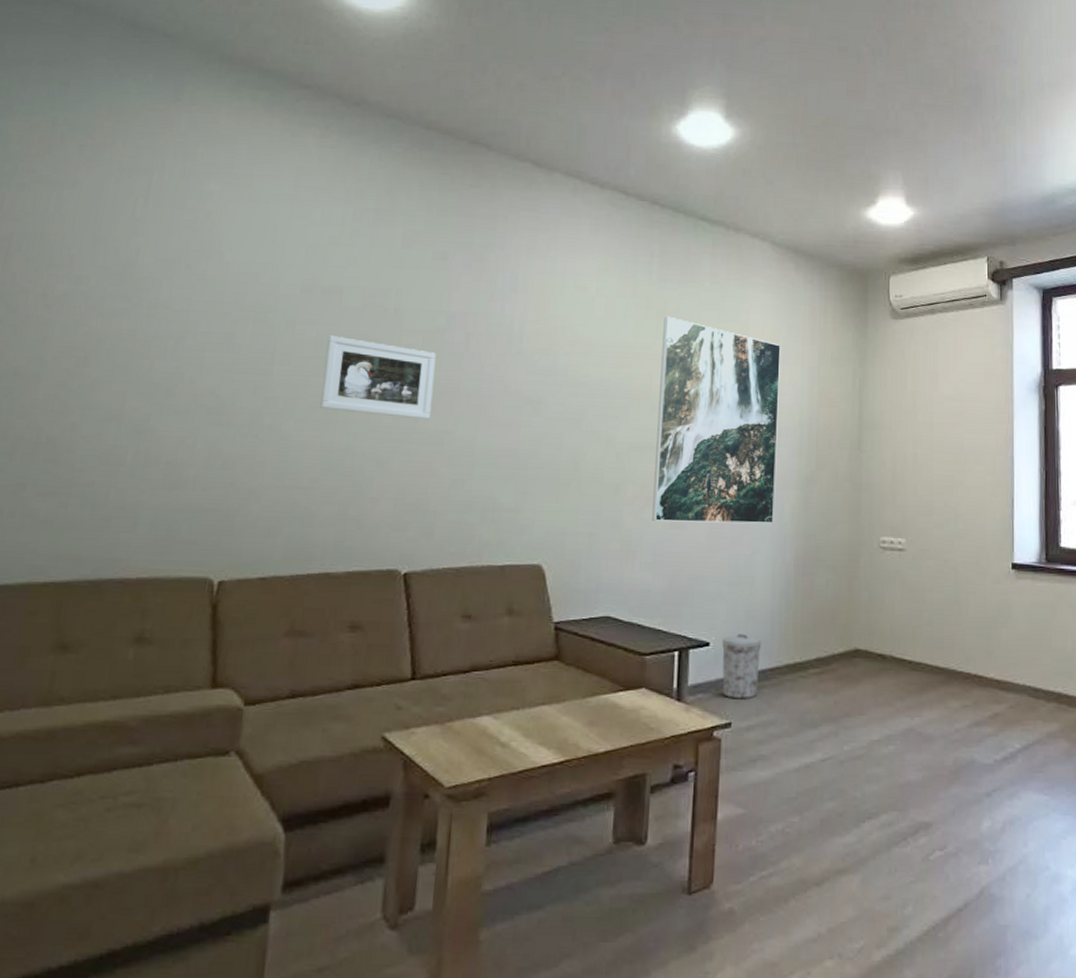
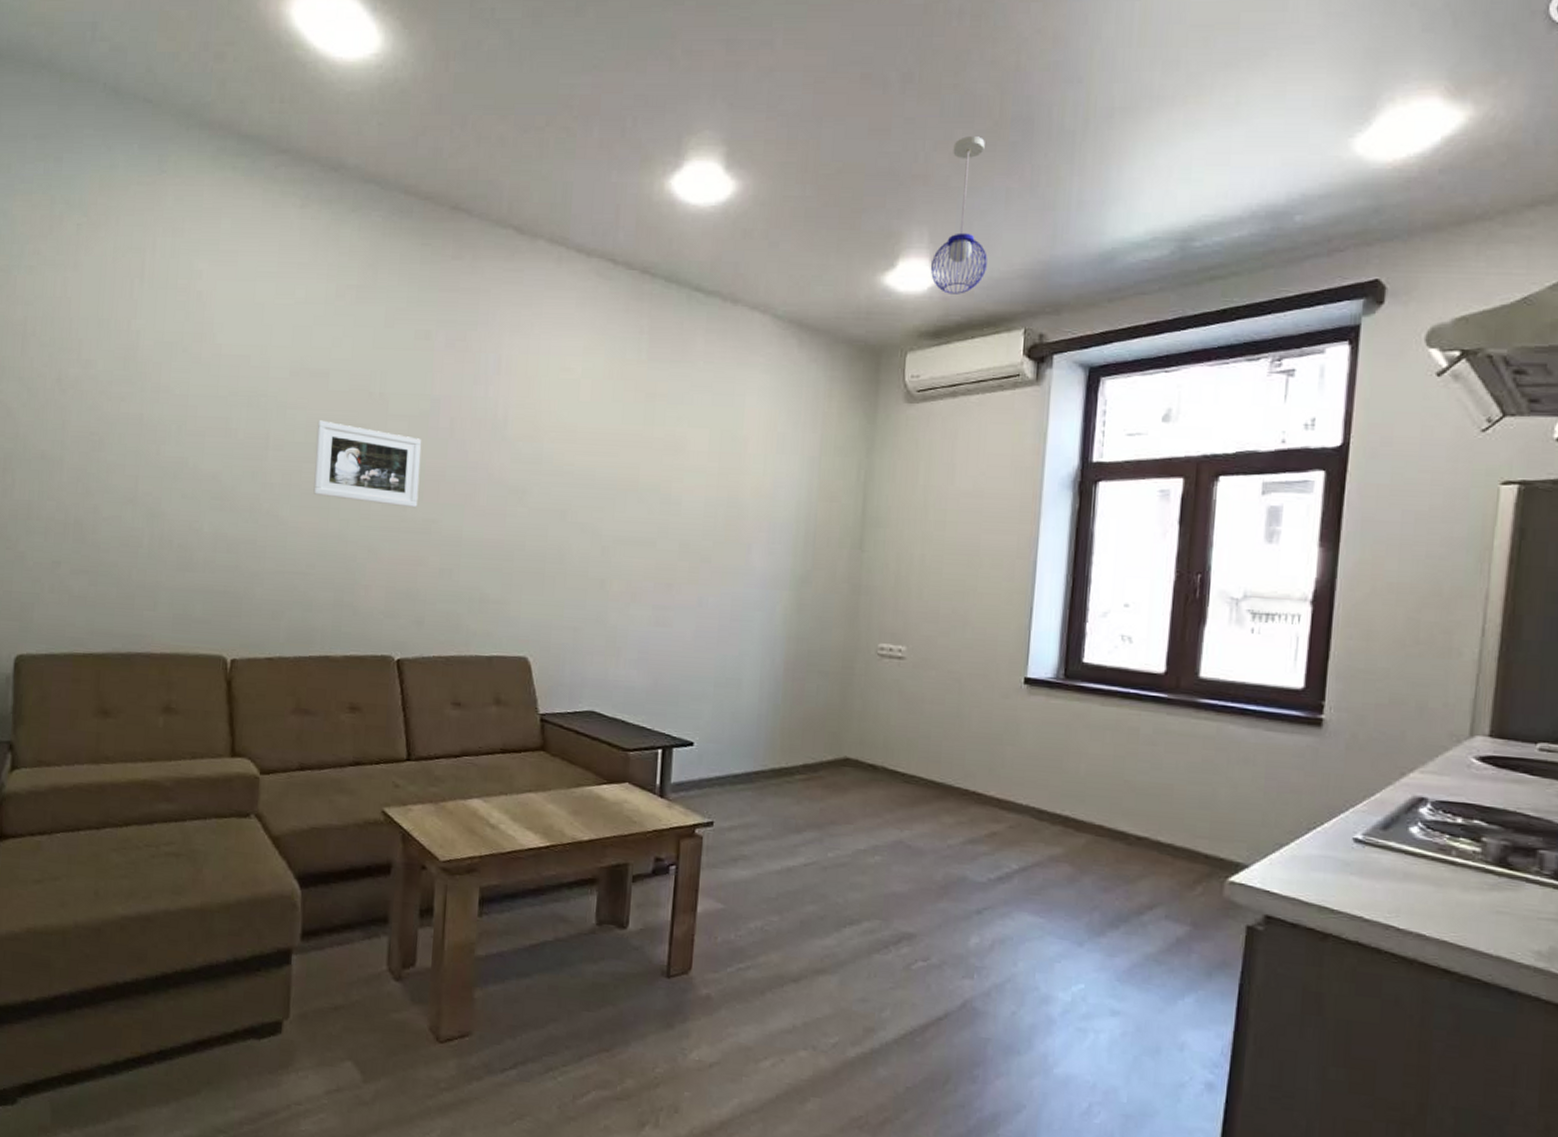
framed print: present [652,316,781,524] -> none [637,400,779,625]
trash can: present [722,633,762,700] -> none [705,735,748,800]
pendant light: none [905,100,952,228] -> present [930,136,988,294]

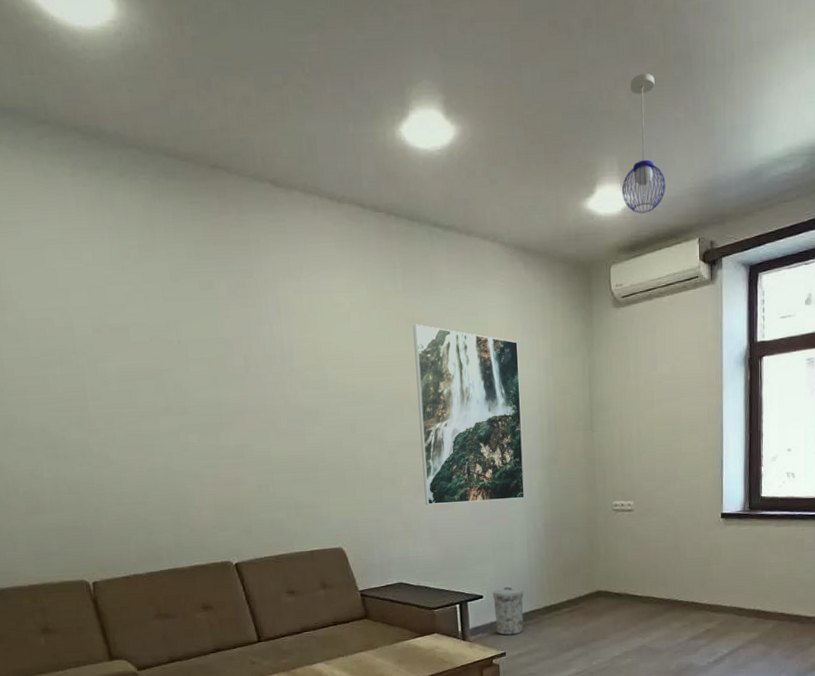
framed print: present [313,420,422,508] -> none [127,370,229,437]
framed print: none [637,400,779,625] -> present [413,324,525,505]
trash can: none [705,735,748,800] -> present [493,586,524,636]

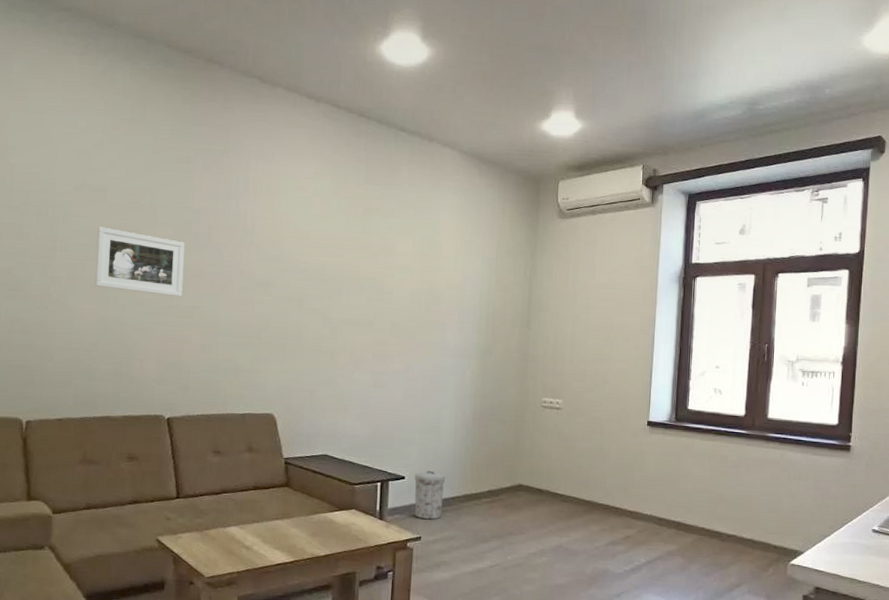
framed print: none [127,370,229,437] -> present [95,226,185,297]
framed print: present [413,324,525,505] -> none [360,214,466,385]
pendant light: present [621,74,666,213] -> none [575,22,616,139]

